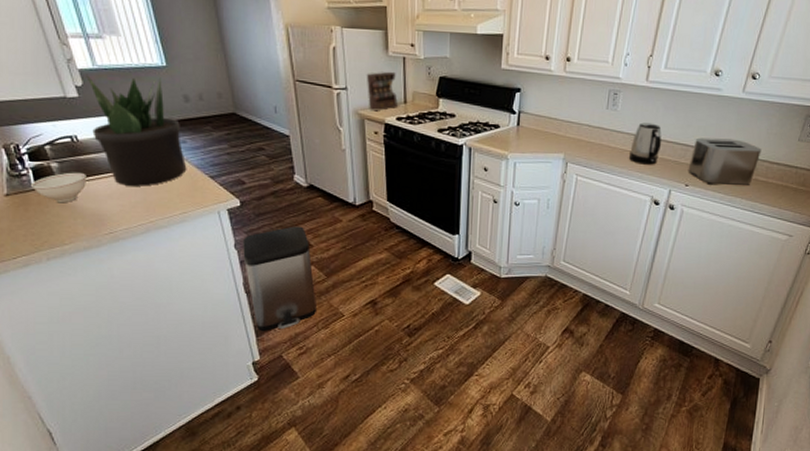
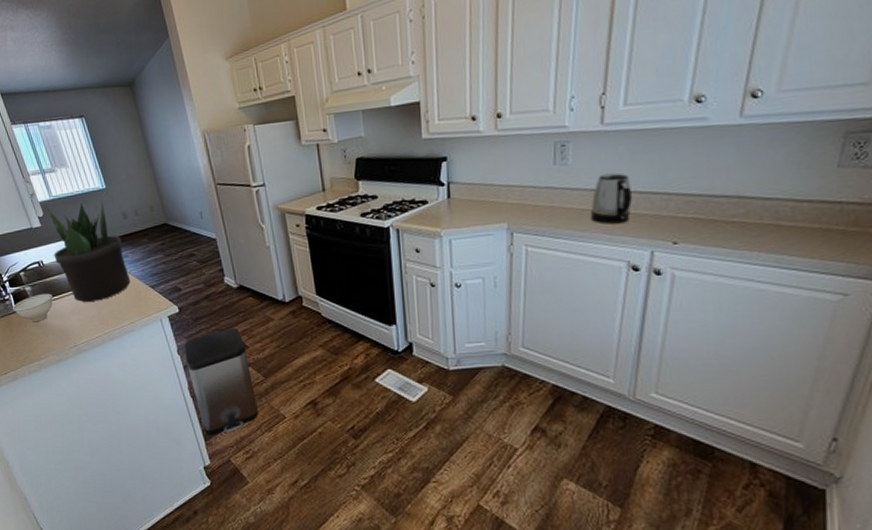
spice rack: present [366,71,398,112] -> none [282,160,316,204]
toaster: present [688,137,762,187] -> none [674,177,781,239]

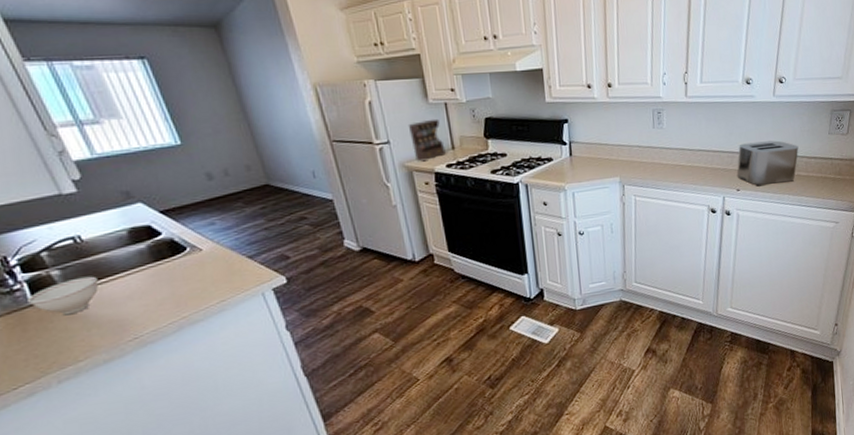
planter: present [45,199,131,302] -> none [84,157,220,283]
pedal bin: present [184,328,258,435] -> none [295,293,388,415]
spice rack: none [282,160,316,204] -> present [408,118,446,162]
kettle: present [589,172,632,226] -> none [680,135,709,177]
toaster: none [674,177,781,239] -> present [736,140,799,187]

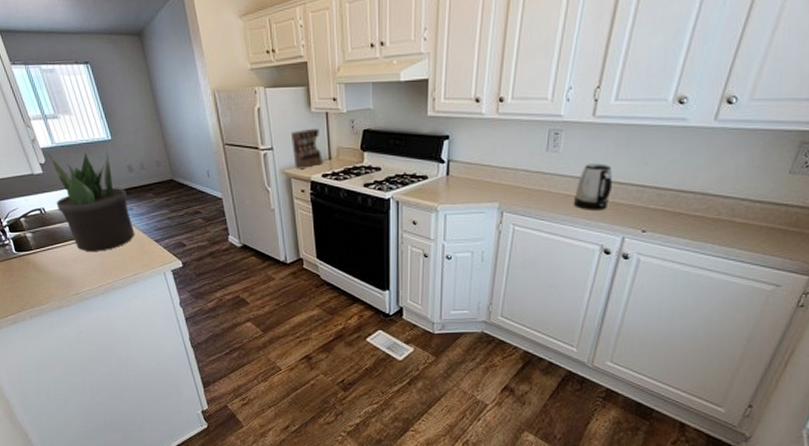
bowl: present [28,276,99,316] -> none [13,241,55,268]
planter: none [84,157,220,283] -> present [47,150,135,251]
kettle: none [680,135,709,177] -> present [572,163,612,212]
toaster: present [736,140,799,187] -> none [645,176,740,230]

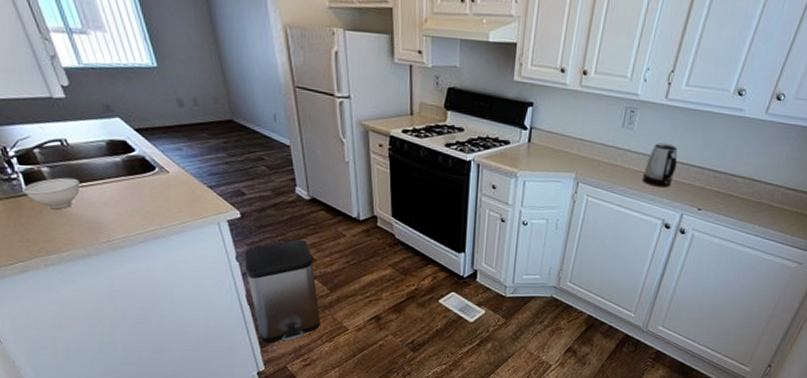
bowl: none [13,241,55,268] -> present [22,177,80,210]
planter: present [47,150,135,251] -> none [72,74,184,195]
pedal bin: none [187,284,255,383] -> present [245,239,320,343]
spice rack: present [290,128,323,170] -> none [370,79,404,123]

